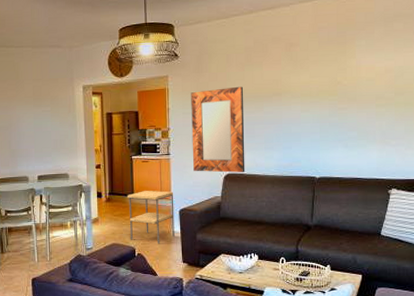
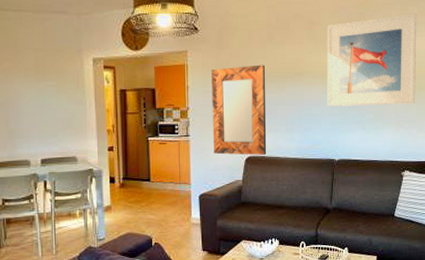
side table: present [127,191,175,244] -> none [143,175,194,232]
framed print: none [306,30,403,125] -> present [327,14,417,106]

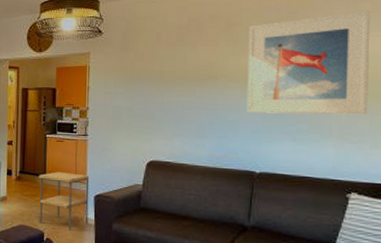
side table: none [143,175,194,232] -> present [39,172,90,231]
home mirror: present [211,65,267,155] -> none [112,67,173,160]

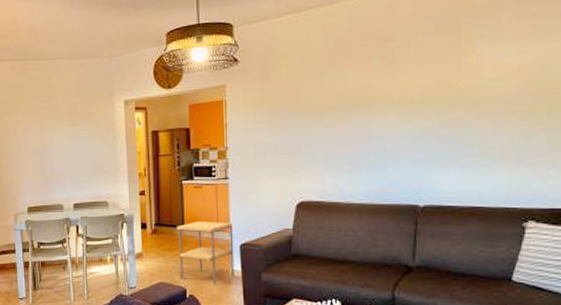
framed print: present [247,11,371,115] -> none [405,13,545,140]

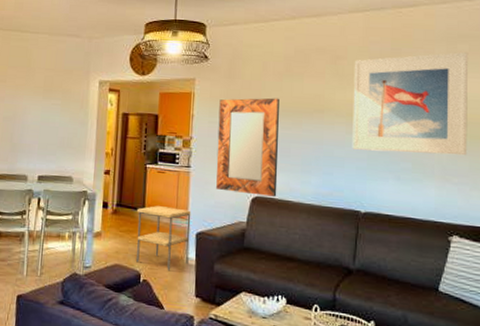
home mirror: none [254,94,324,200] -> present [216,98,279,197]
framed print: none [405,13,545,140] -> present [352,52,469,156]

